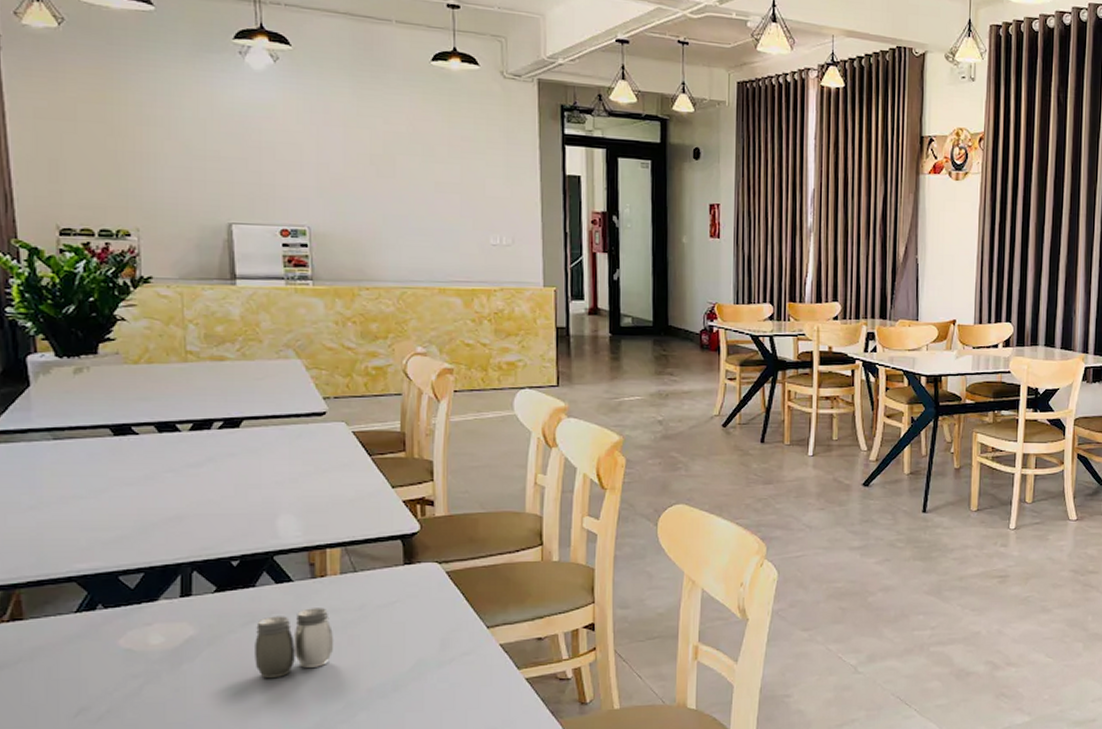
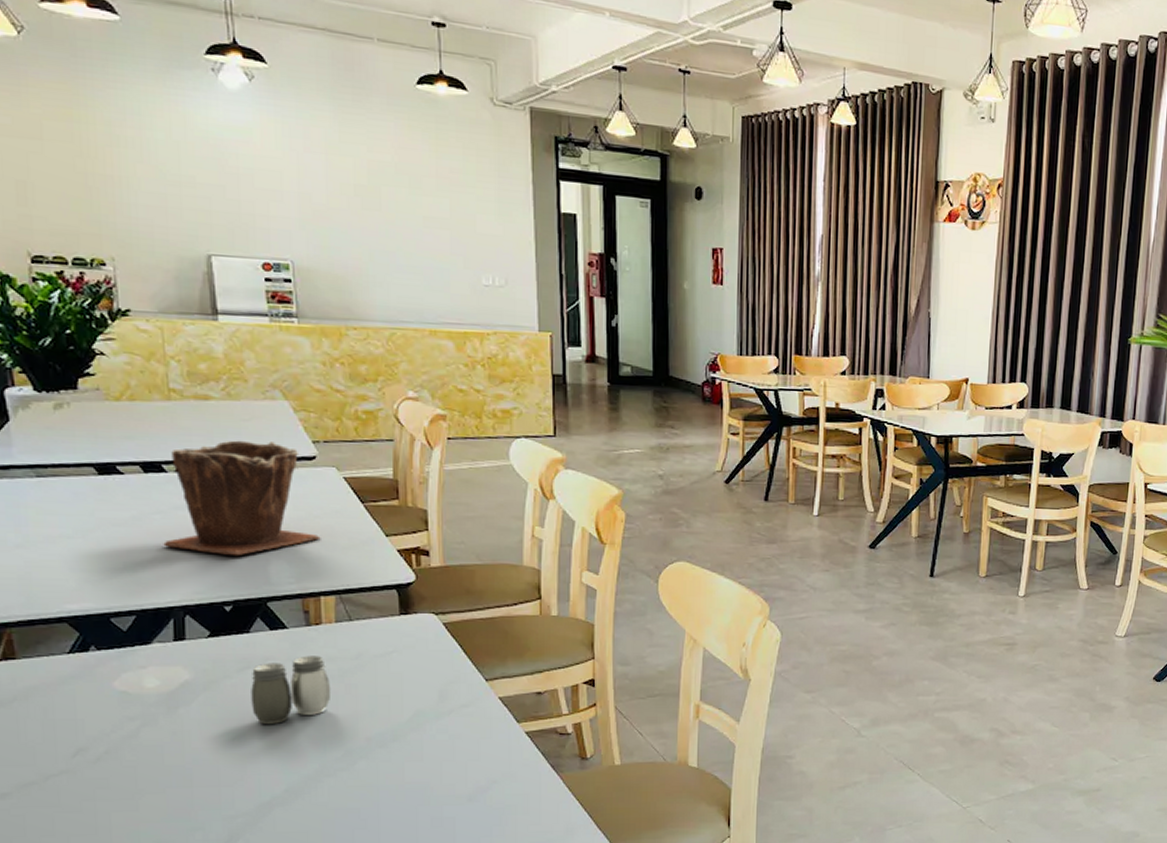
plant pot: none [174,398,328,510] -> present [163,440,321,555]

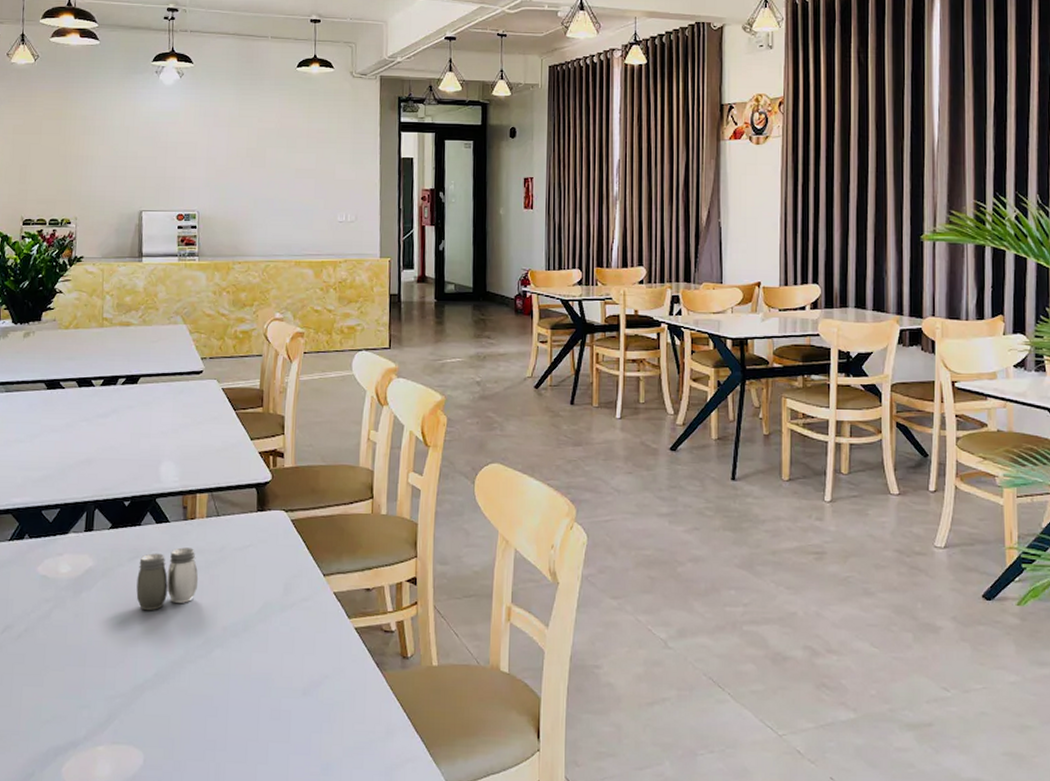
plant pot: present [163,440,321,555] -> none [86,358,201,457]

